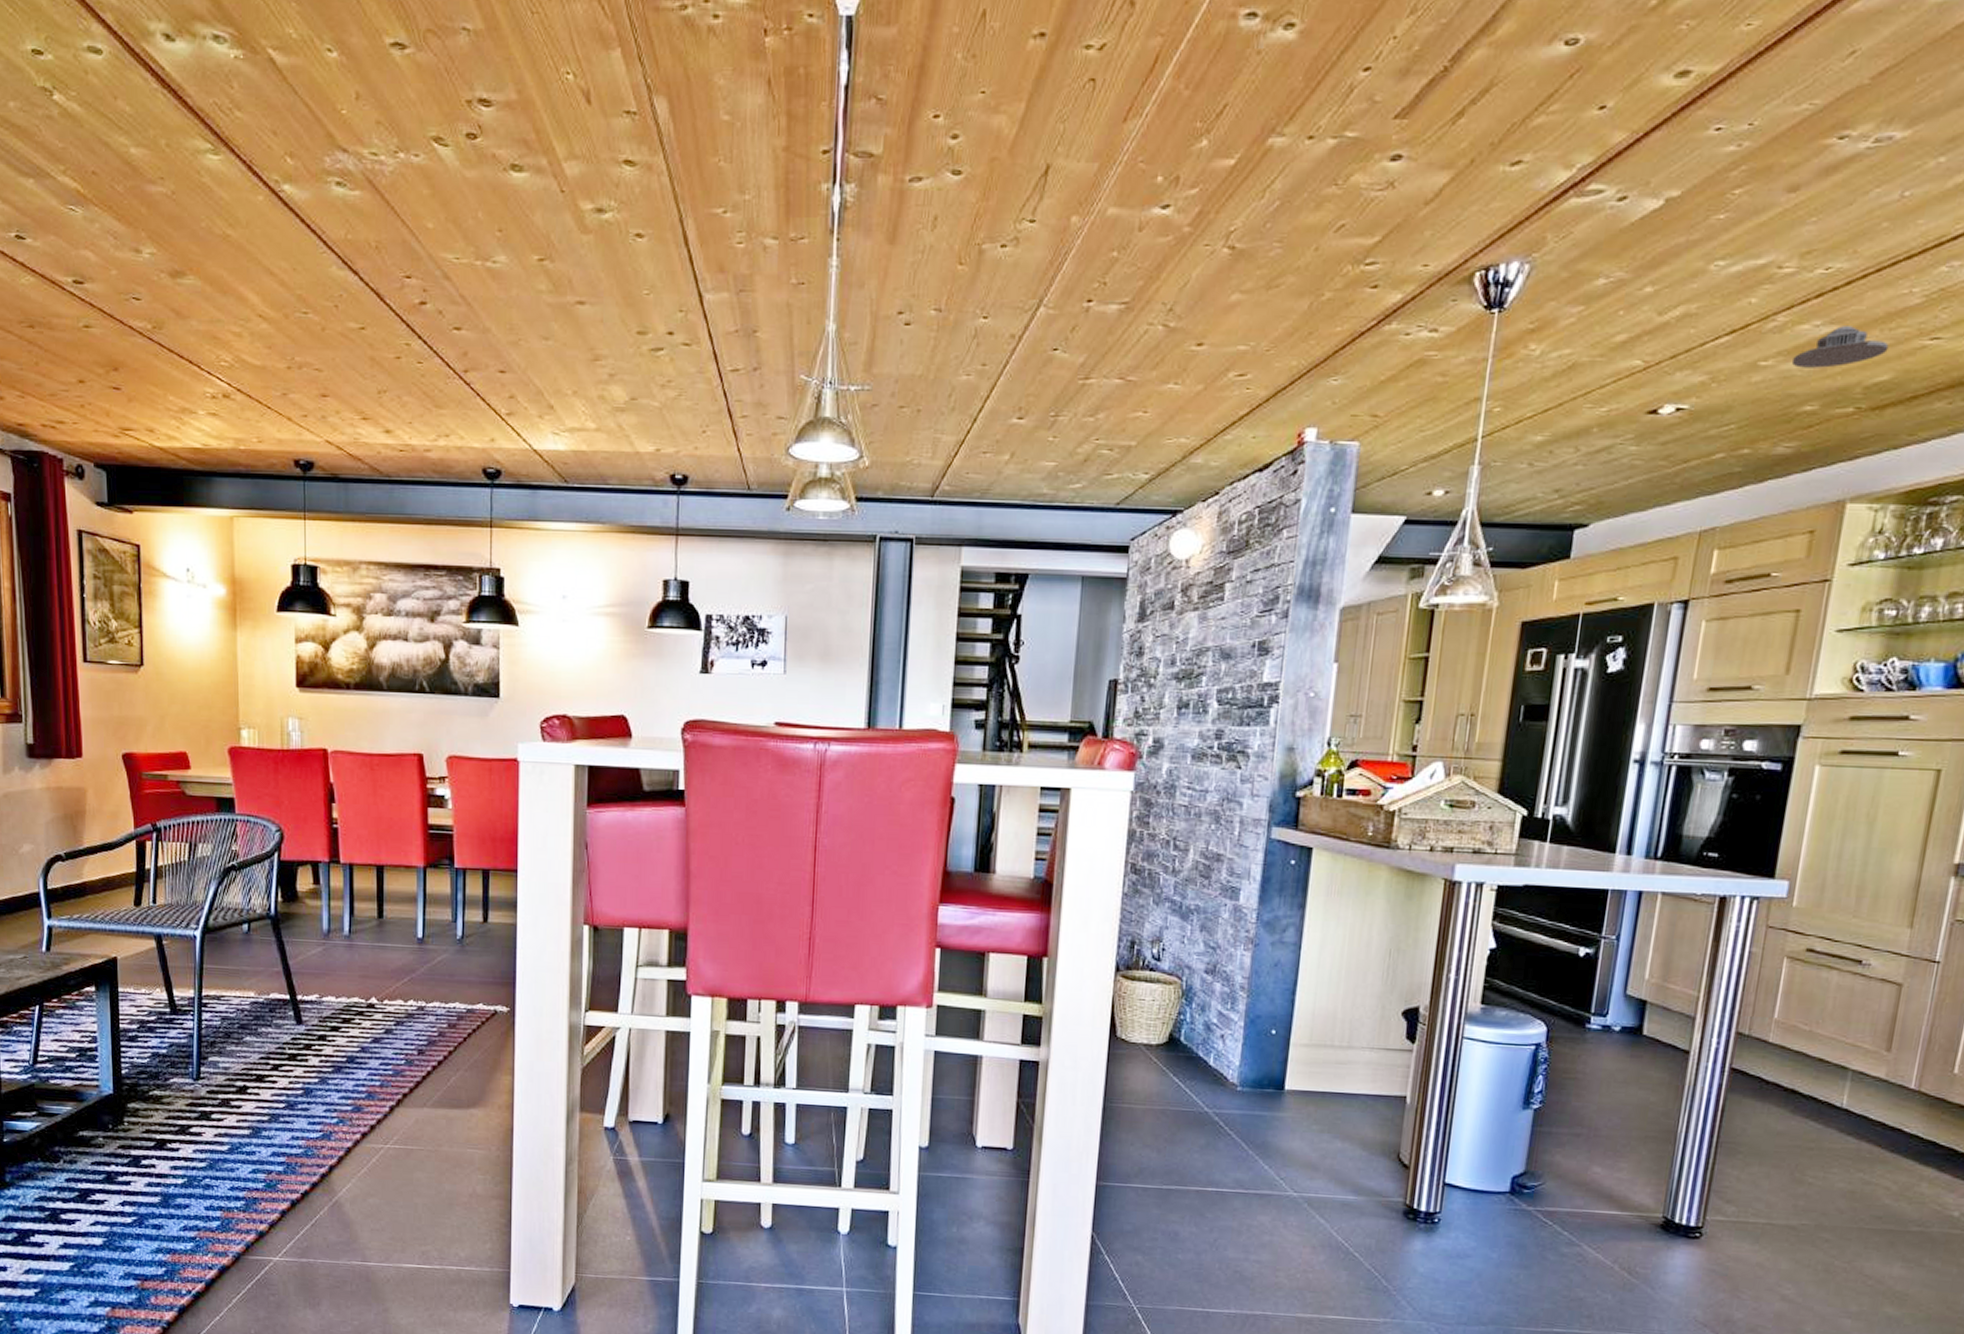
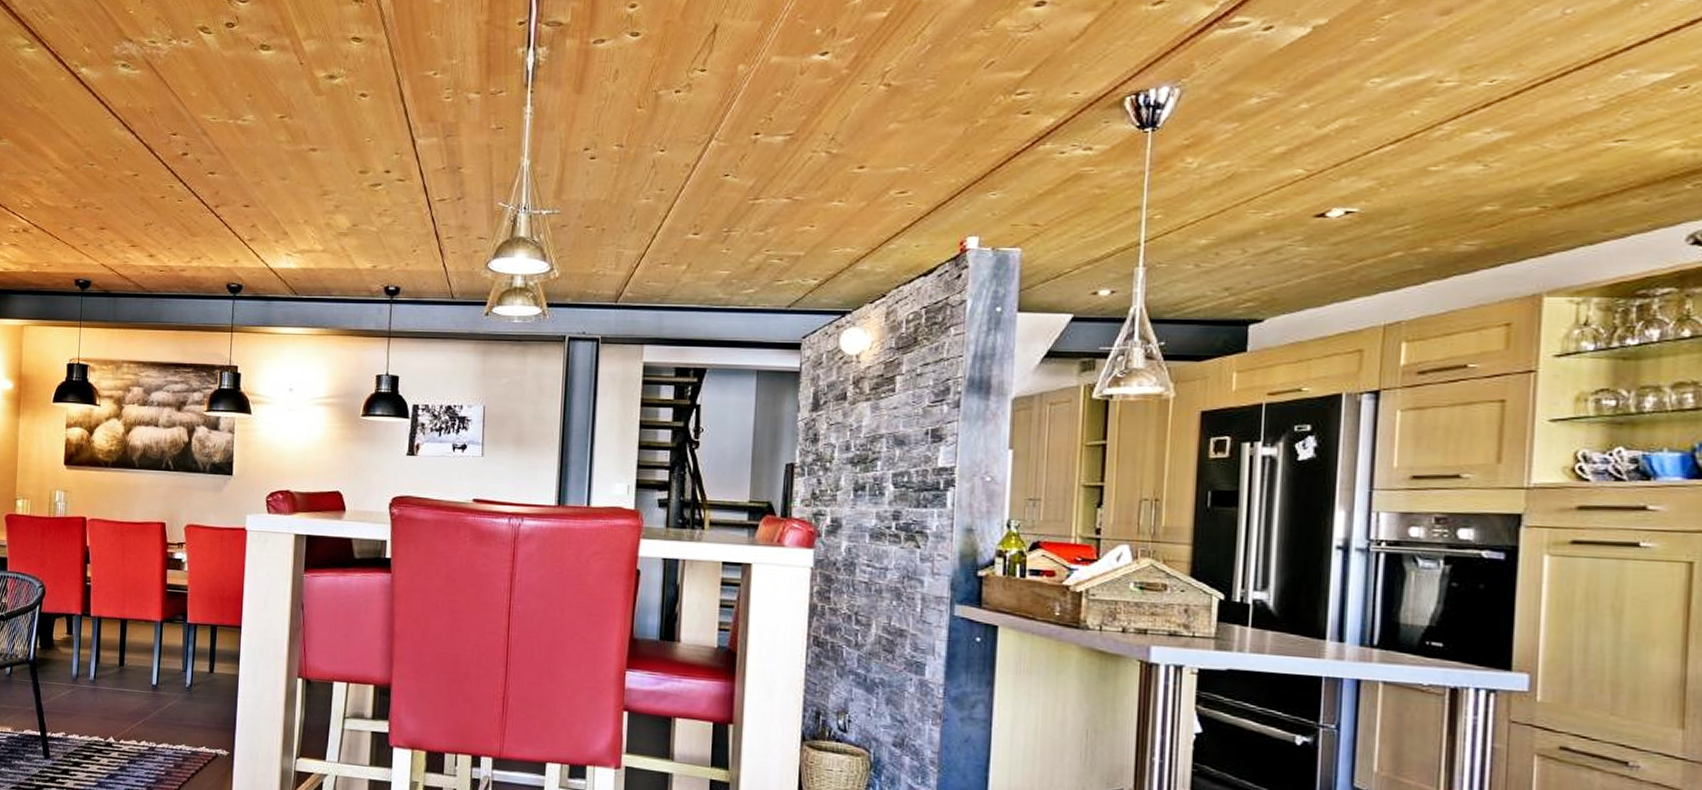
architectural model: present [1792,326,1889,368] -> none [1466,132,1569,172]

